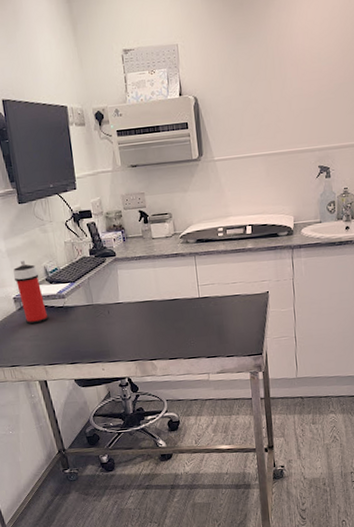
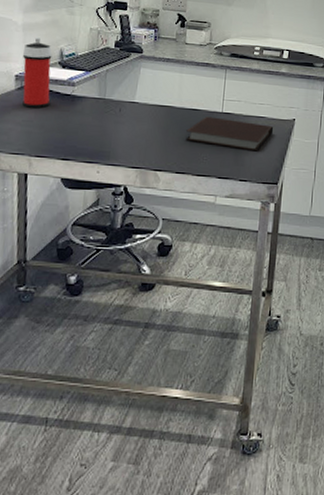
notebook: none [170,301,250,329] -> present [185,116,274,152]

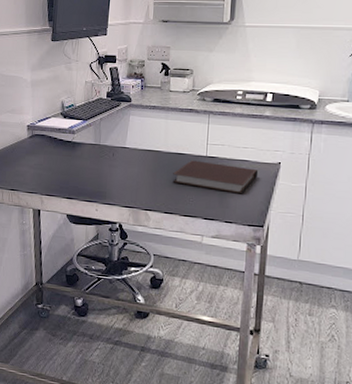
spray can: present [22,37,53,108] -> none [33,92,56,154]

